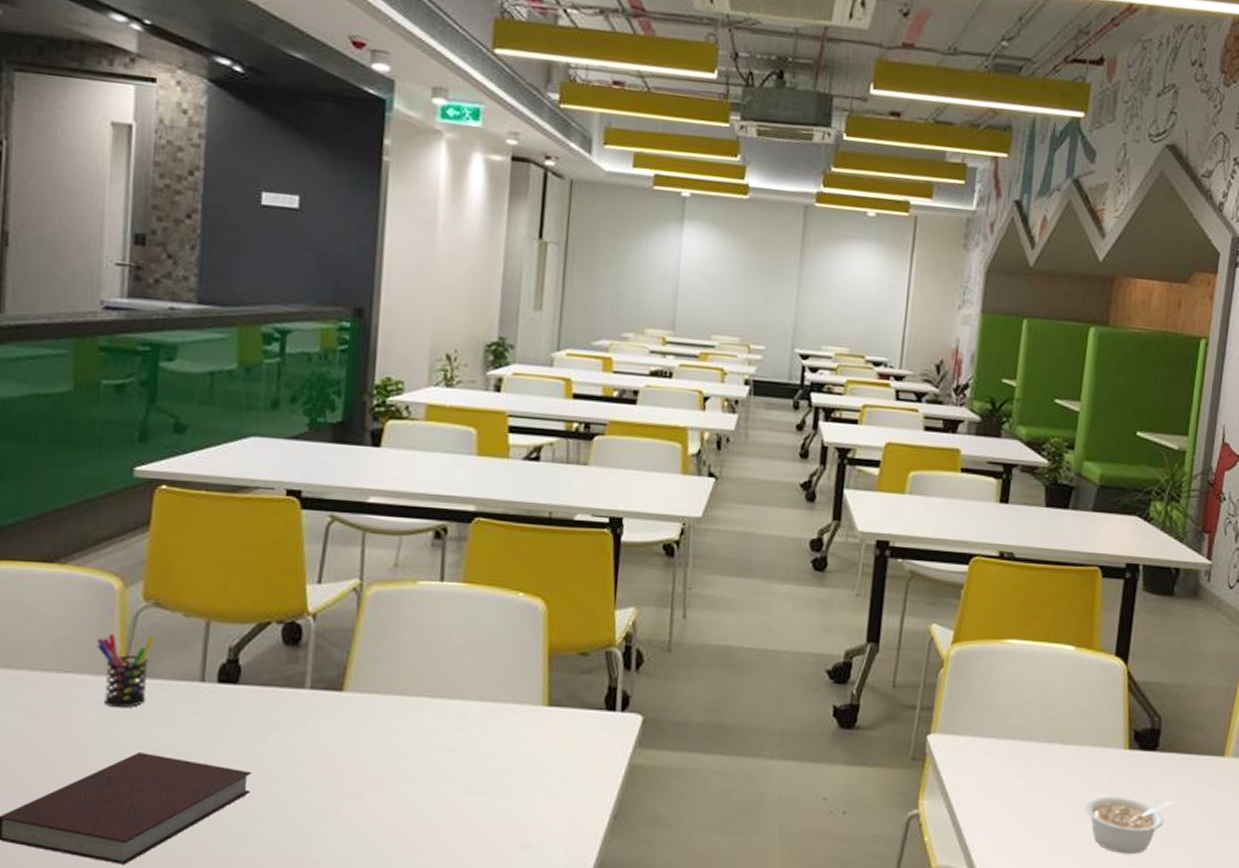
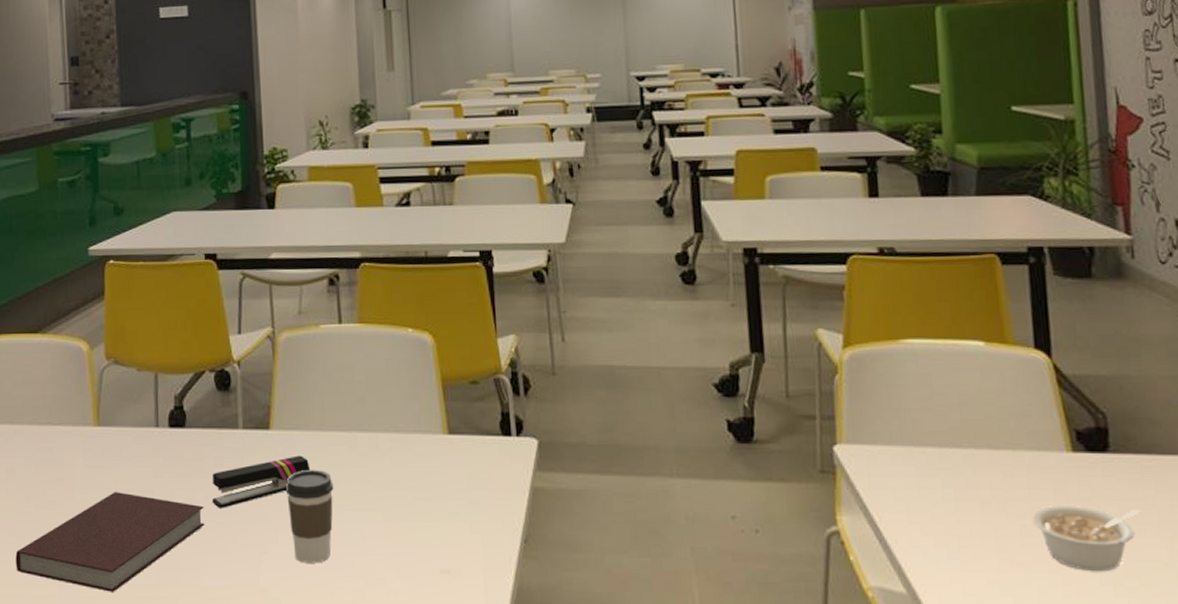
pen holder: present [97,633,156,708] -> none [75,388,118,454]
stapler: none [263,721,387,775] -> present [212,455,311,508]
coffee cup: none [354,736,411,836] -> present [285,469,334,563]

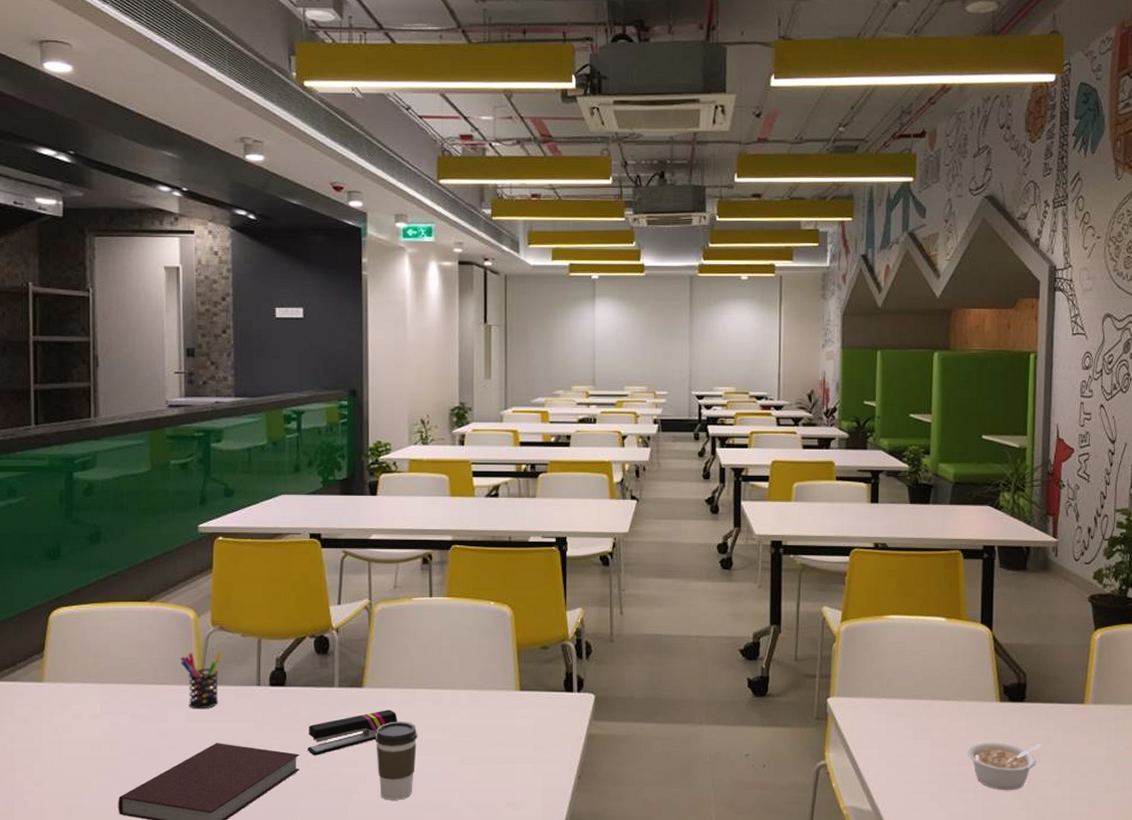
pen holder: none [75,388,118,454] -> present [181,651,222,710]

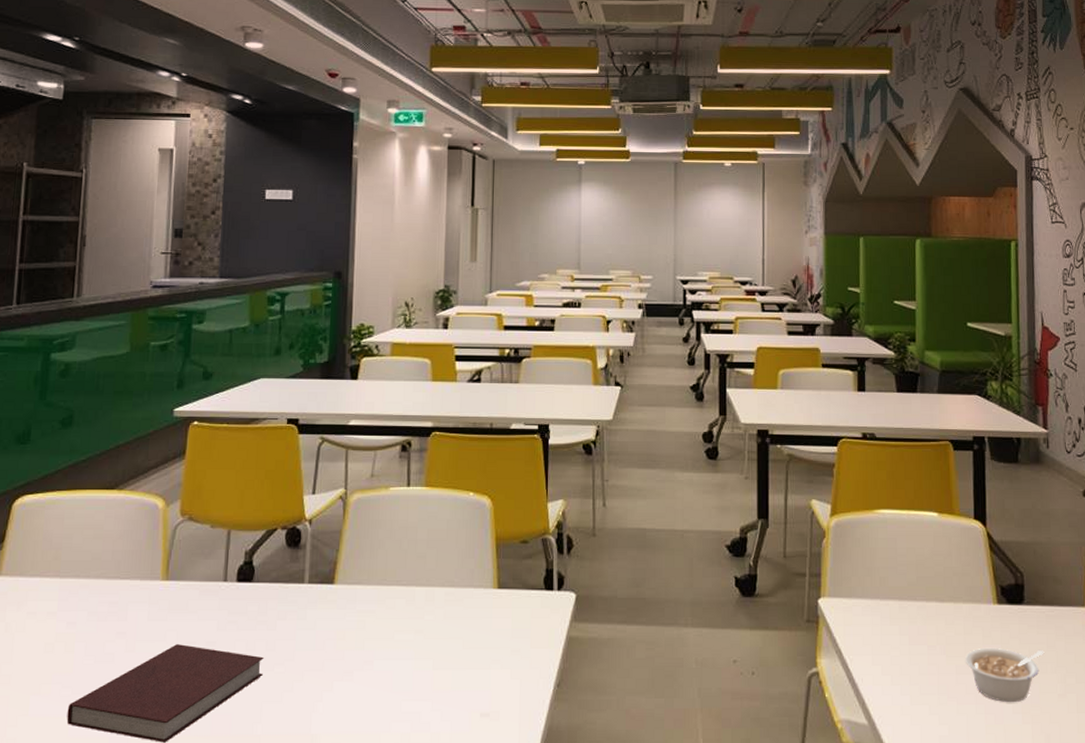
pen holder: present [181,651,222,710] -> none [145,543,190,607]
stapler: present [308,709,398,755] -> none [273,608,369,659]
coffee cup: present [375,721,418,800] -> none [344,621,390,710]

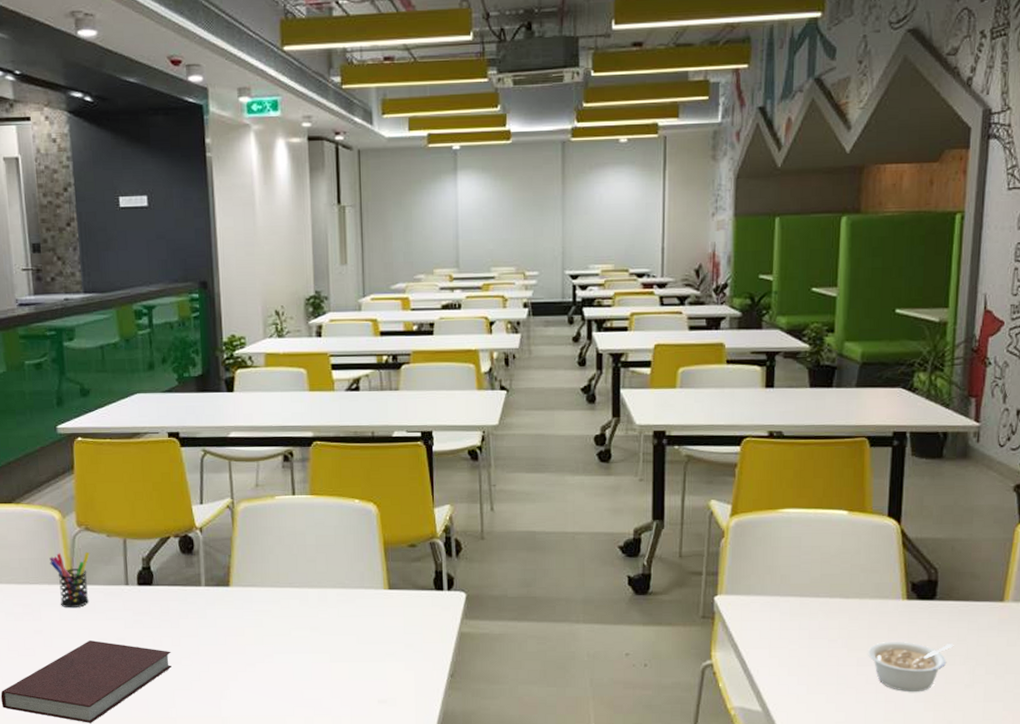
pen holder: none [145,543,190,607] -> present [49,551,90,608]

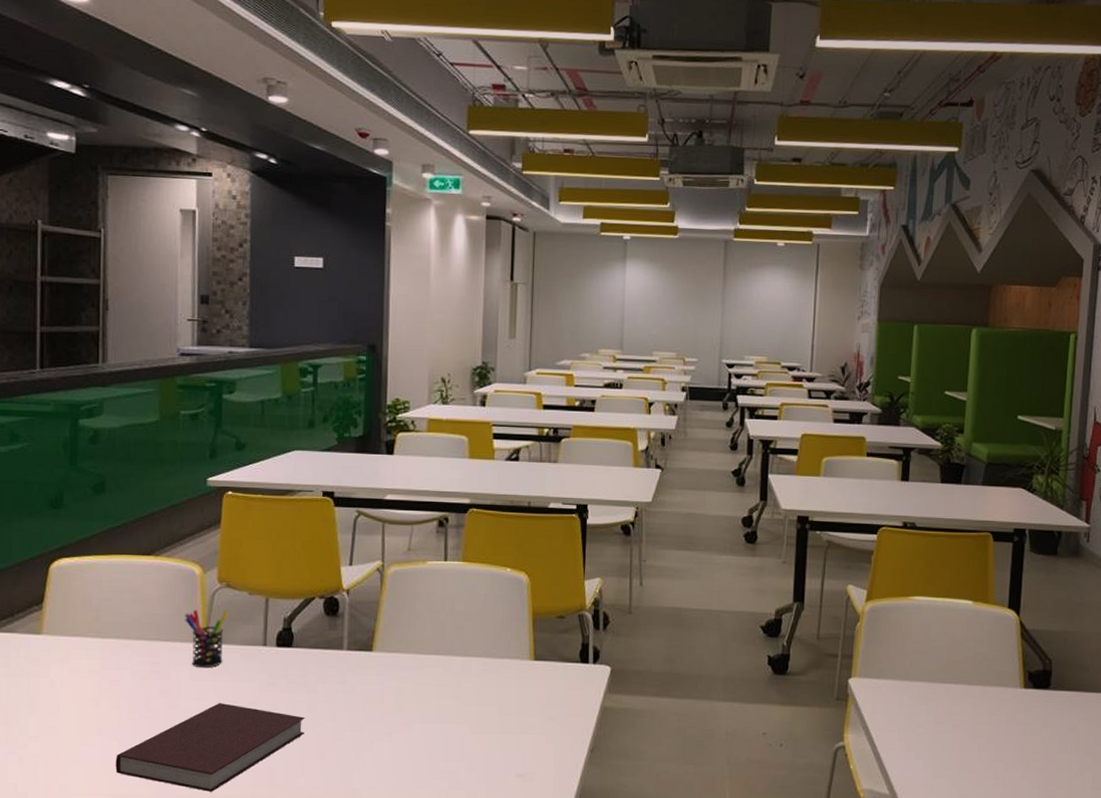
legume: present [868,641,954,691] -> none [988,728,1066,778]

